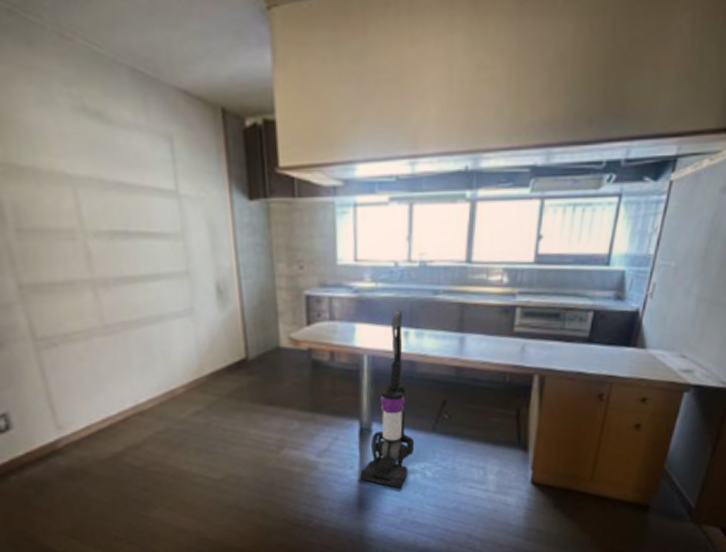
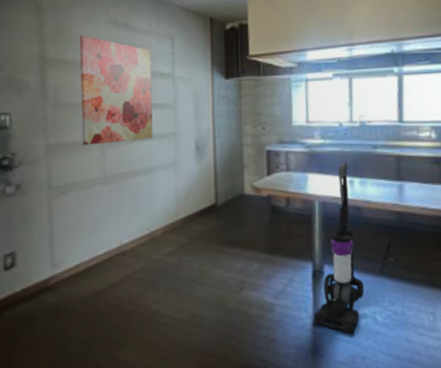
wall art: none [35,128,160,286] -> present [79,35,153,146]

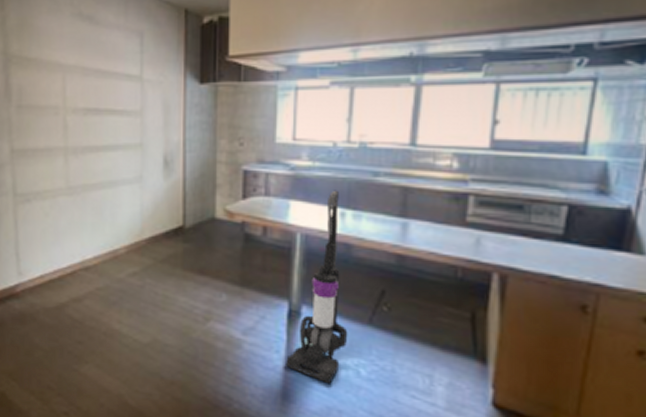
wall art: present [79,35,153,146] -> none [43,30,119,152]

